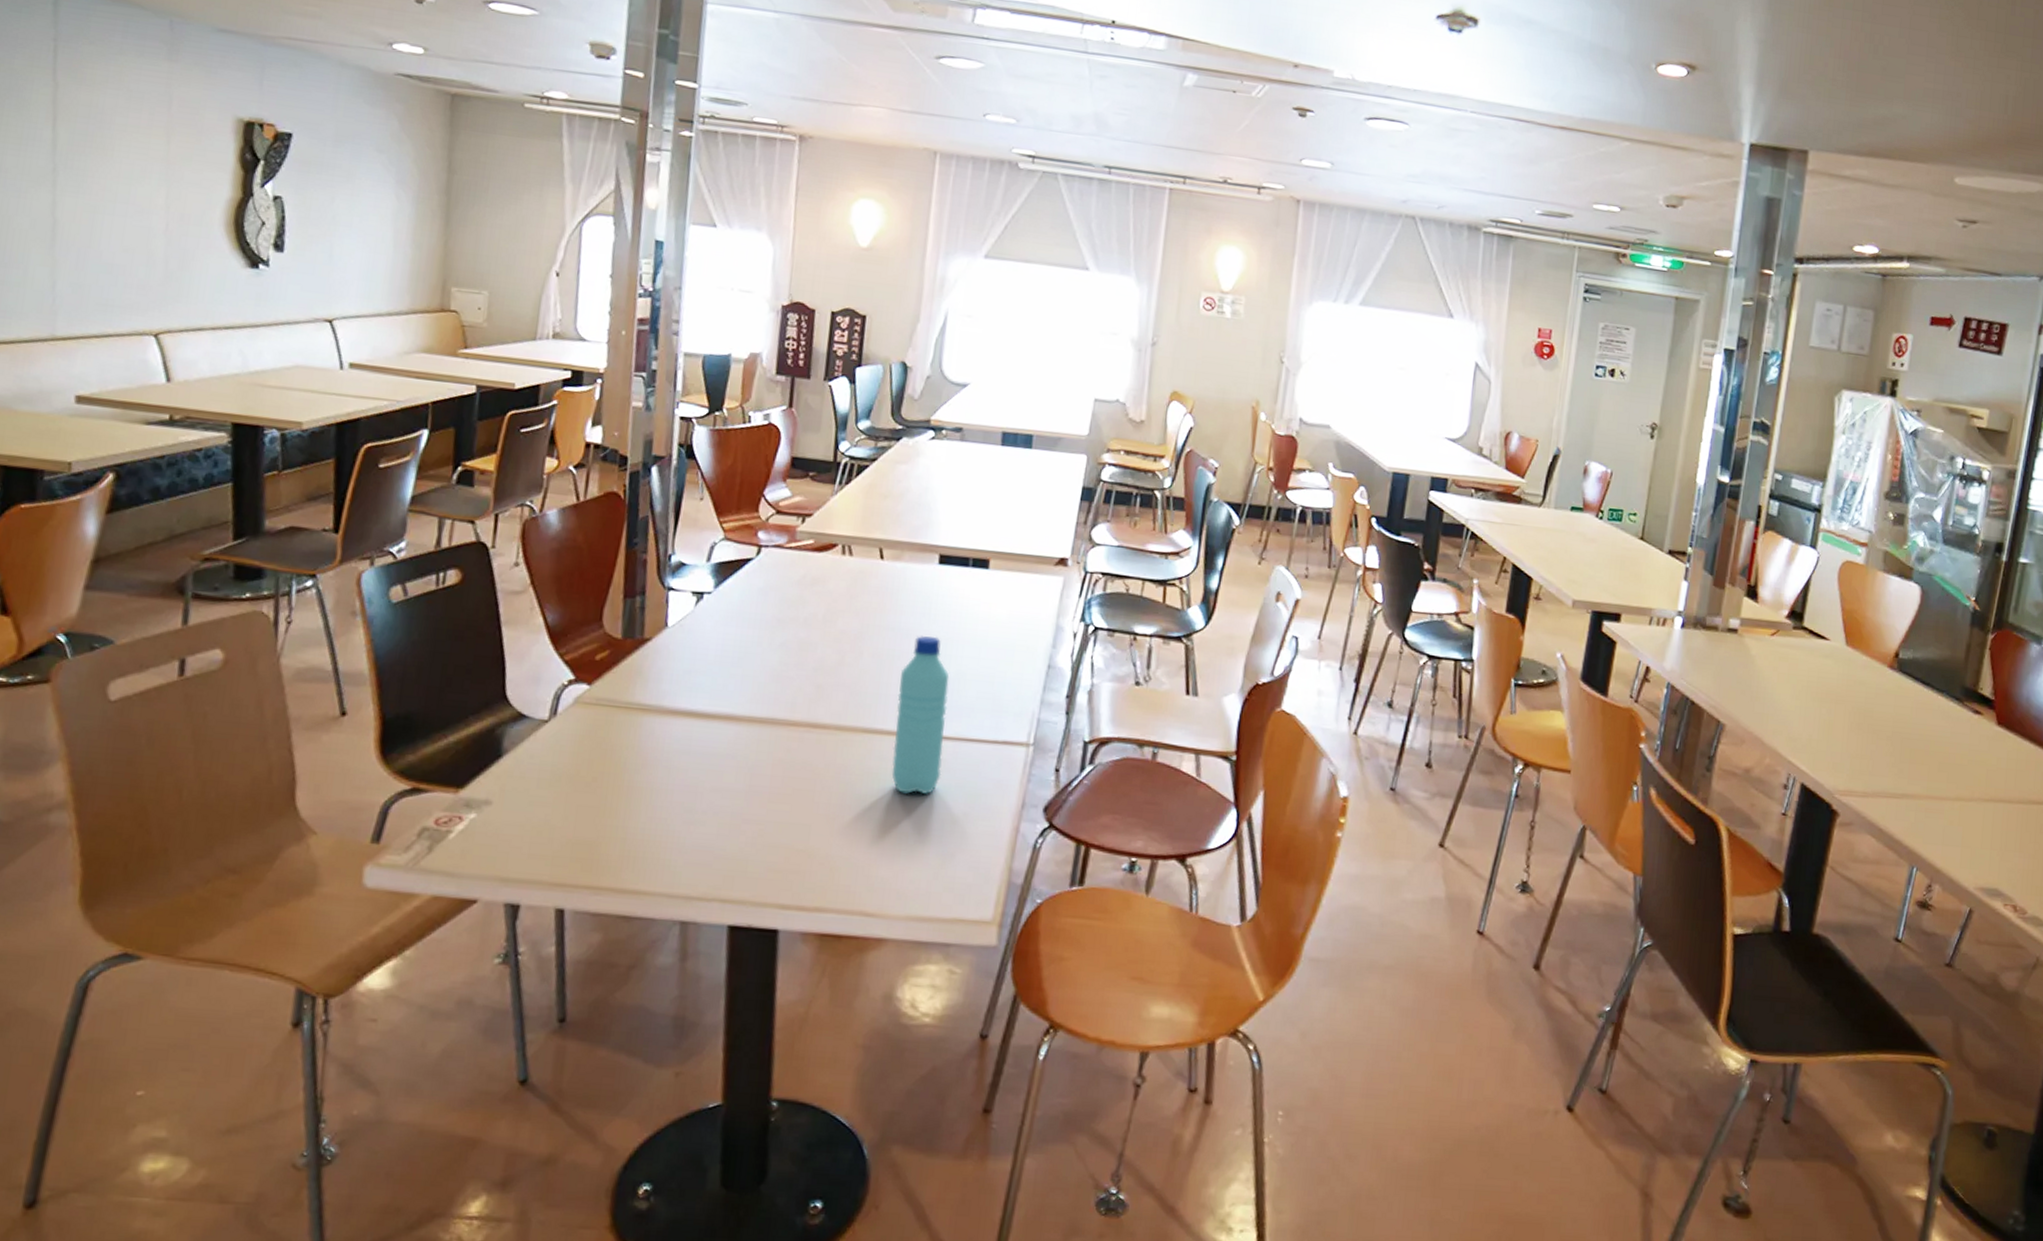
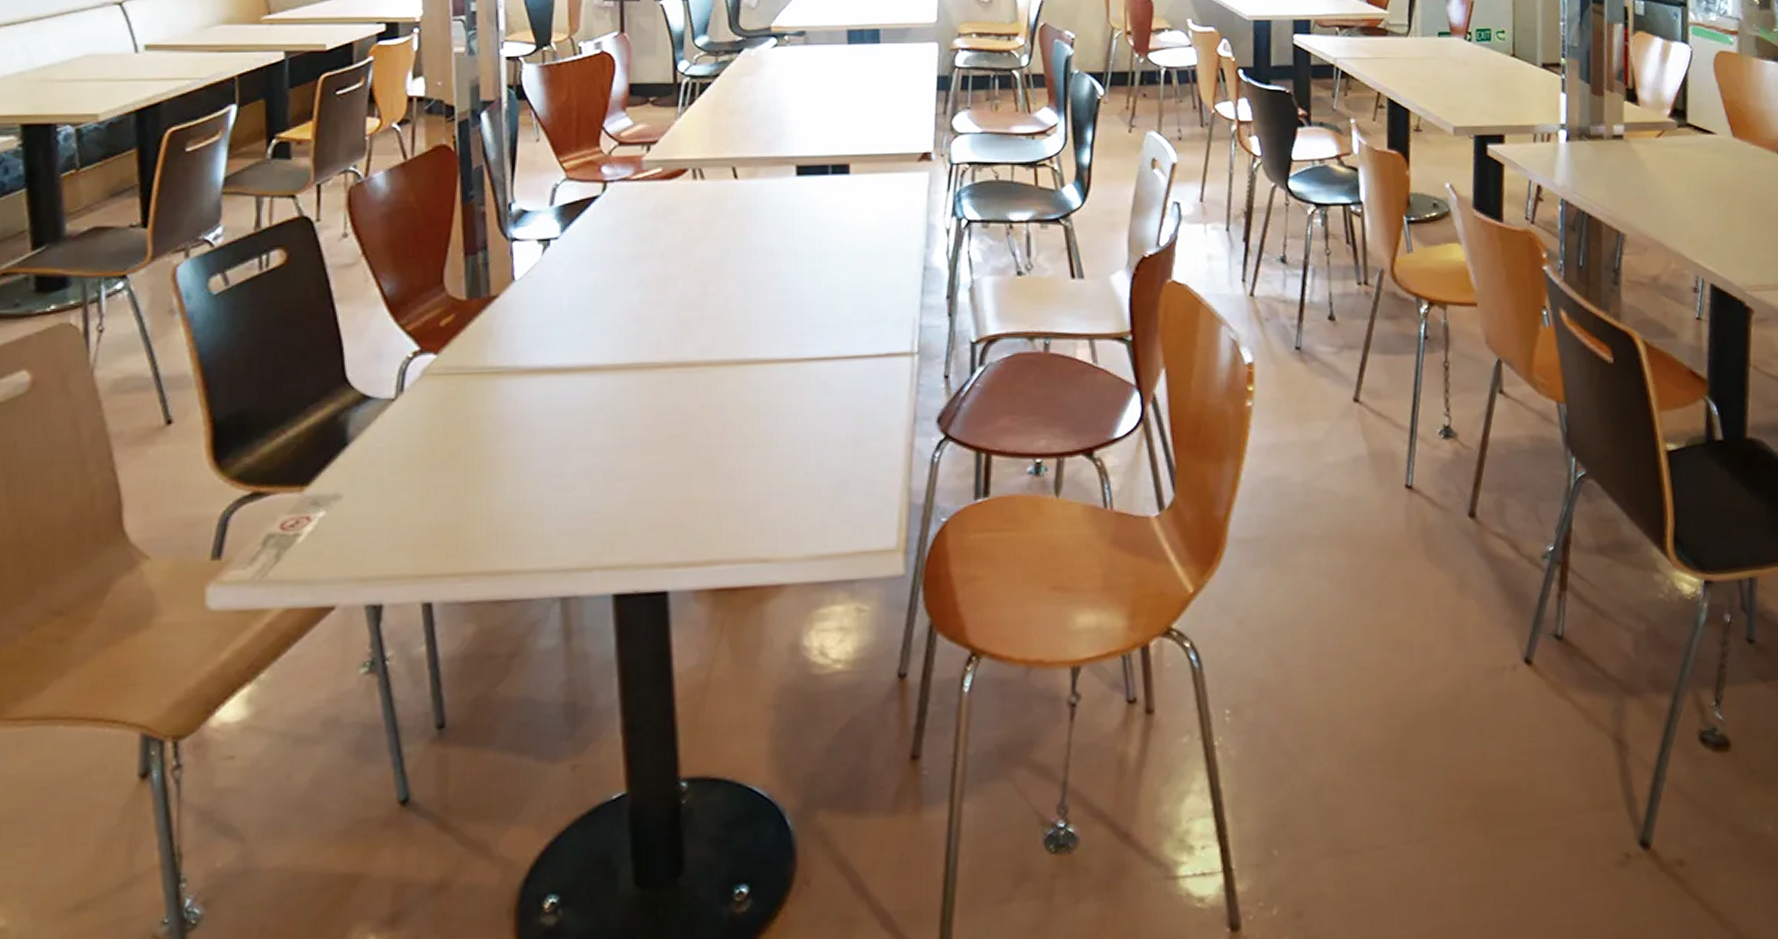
water bottle: present [891,636,950,794] -> none [768,252,825,424]

